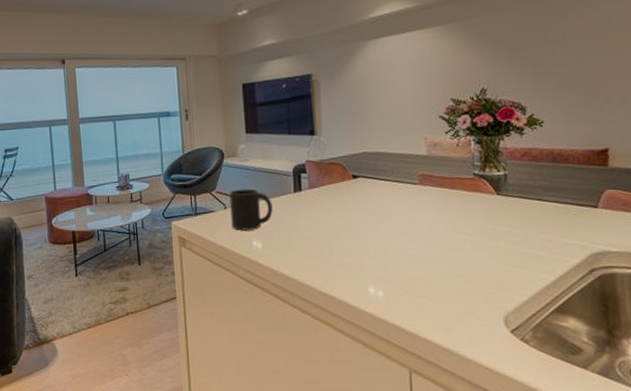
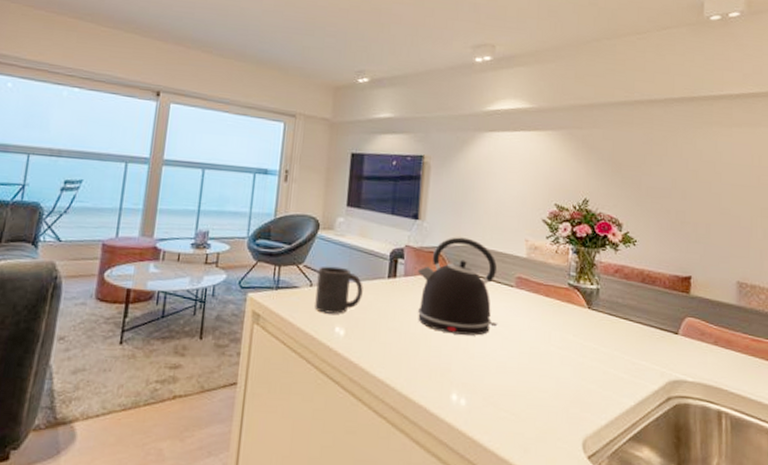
kettle: none [321,145,405,235] -> present [417,237,497,336]

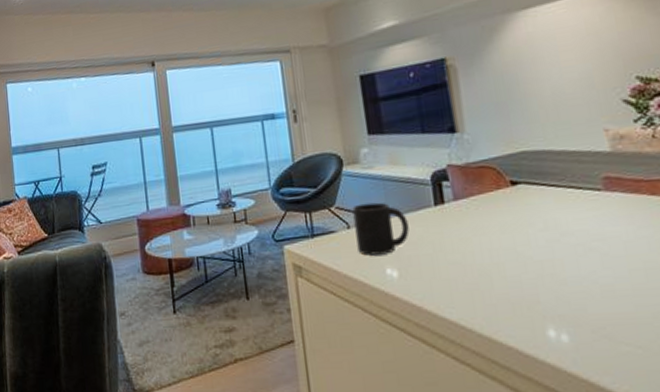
kettle: present [417,237,497,336] -> none [468,142,590,259]

